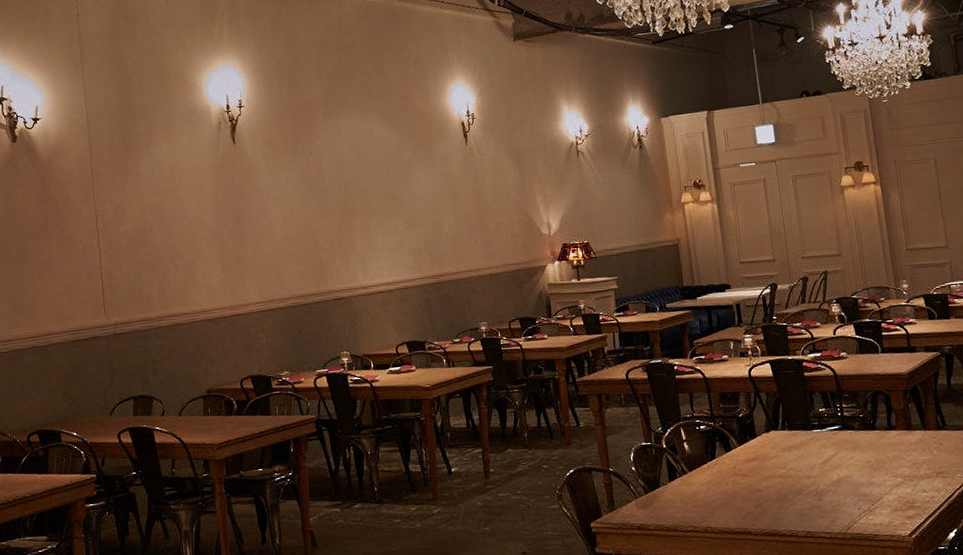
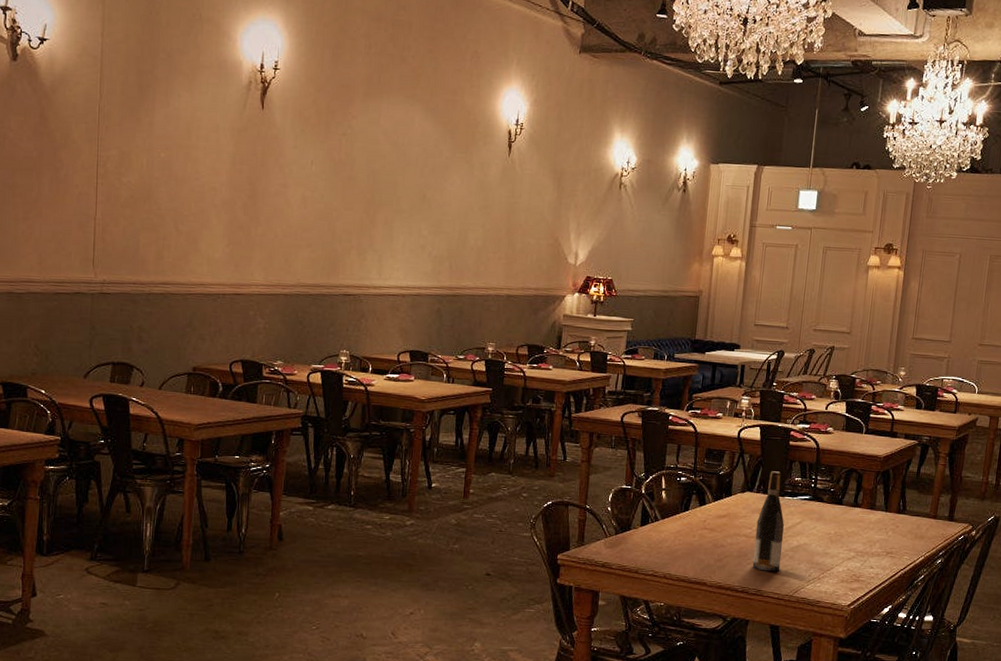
wine bottle: none [789,405,826,511] -> present [752,471,784,572]

